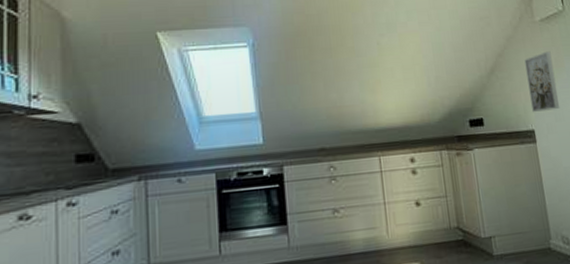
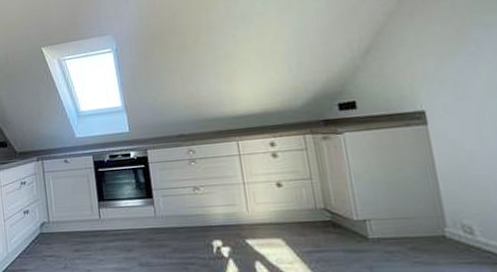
wall art: present [524,51,560,113] -> none [412,21,464,93]

